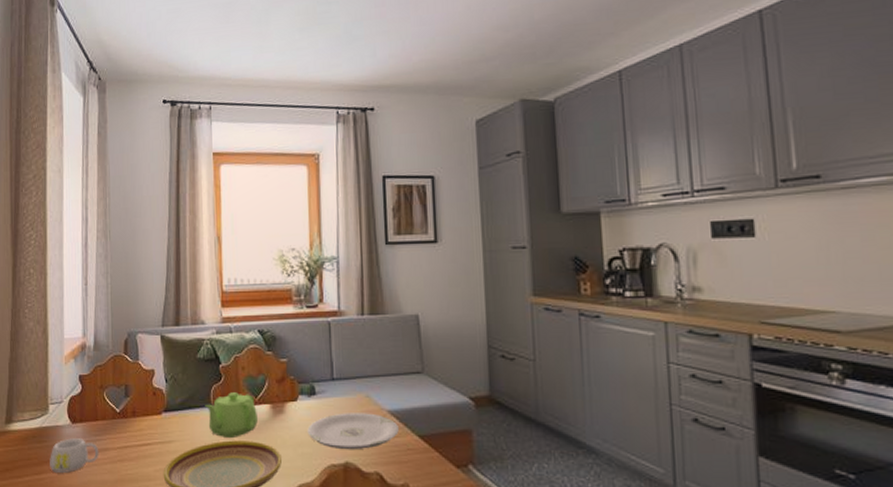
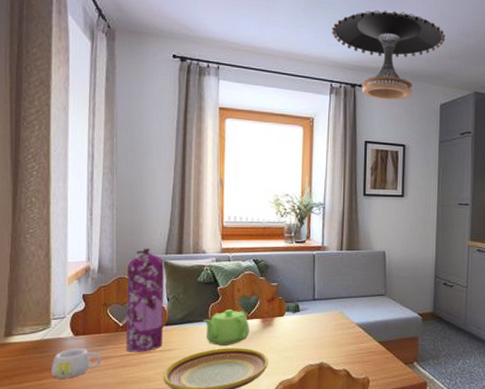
gas cylinder: none [123,320,163,444] -> present [125,248,164,352]
plate: present [307,413,399,450] -> none [291,325,364,354]
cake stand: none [334,13,476,123] -> present [332,10,446,100]

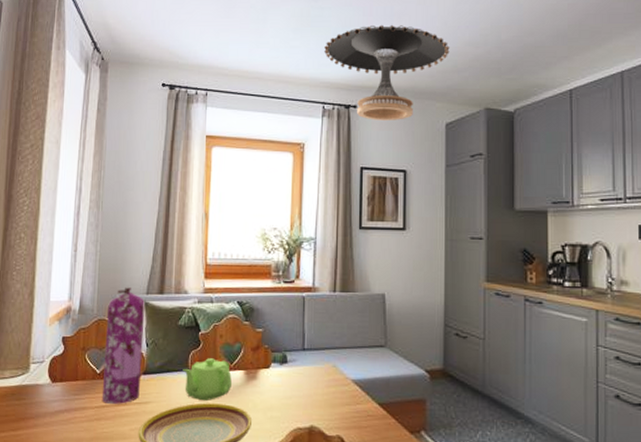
mug: present [51,349,102,378] -> none [27,396,77,430]

